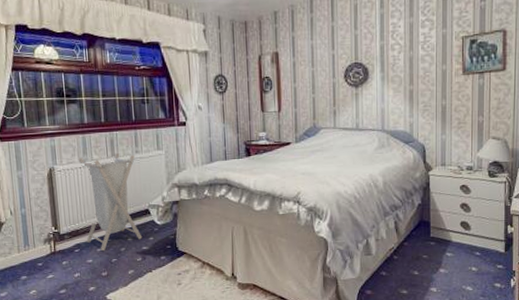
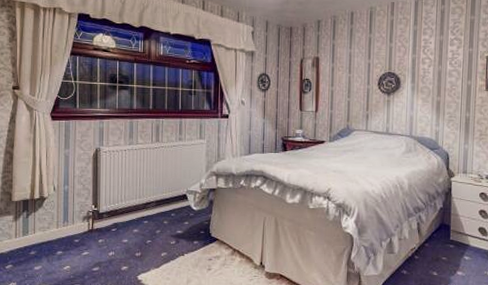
laundry hamper: present [78,152,143,252] -> none [124,138,178,233]

